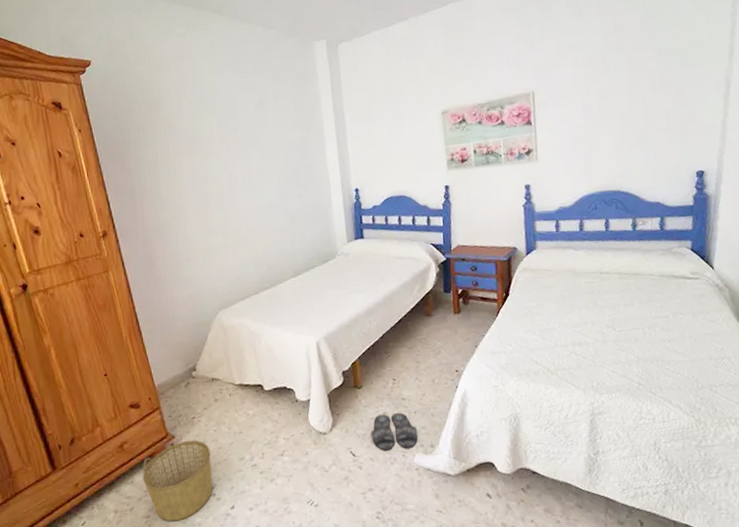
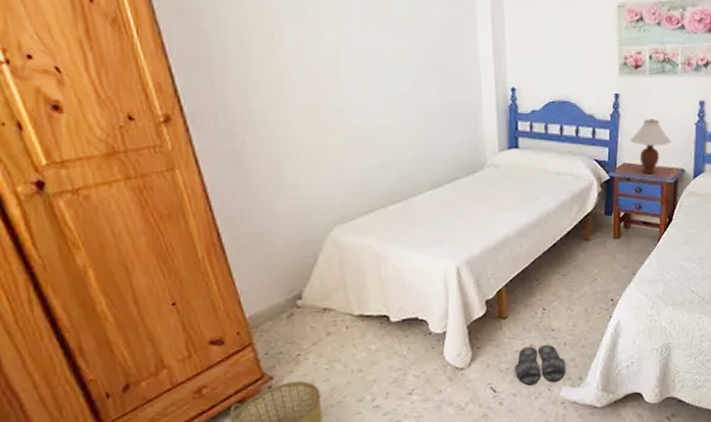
table lamp: none [461,204,502,254] -> present [629,119,672,174]

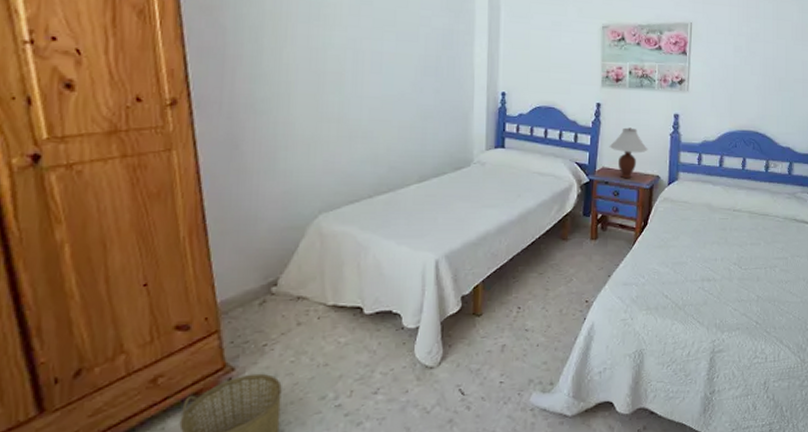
slippers: present [514,344,566,386] -> none [485,345,538,389]

